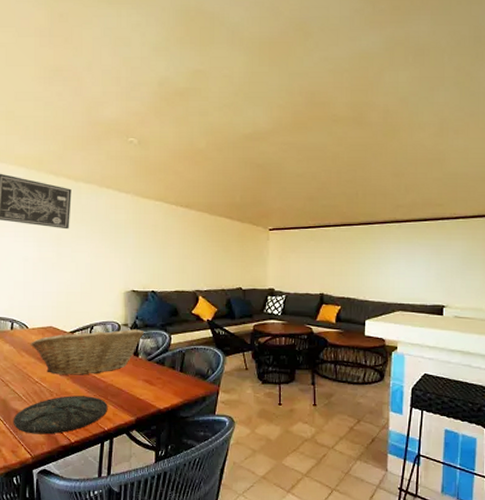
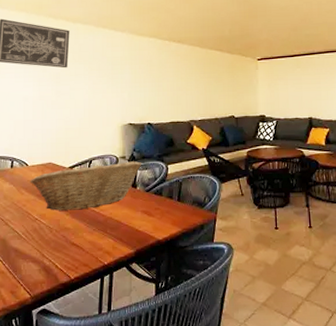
plate: present [13,395,108,435] -> none [12,230,107,273]

